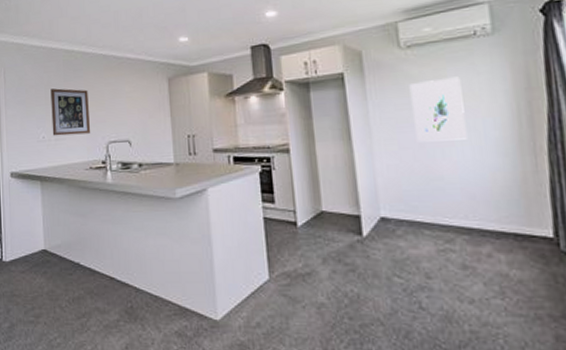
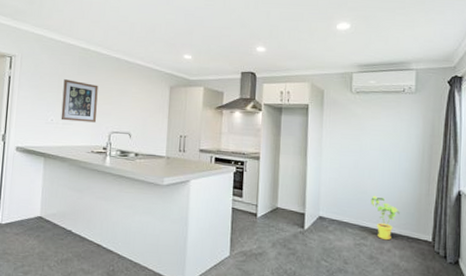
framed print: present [409,76,467,142] -> none [353,120,389,166]
house plant: none [450,181,498,242] -> present [371,195,400,241]

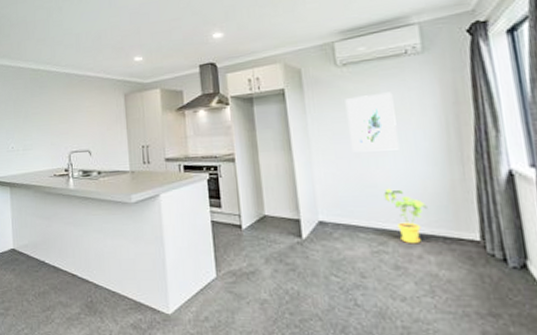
wall art: present [61,79,98,123] -> none [19,103,54,147]
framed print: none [353,120,389,166] -> present [345,92,399,153]

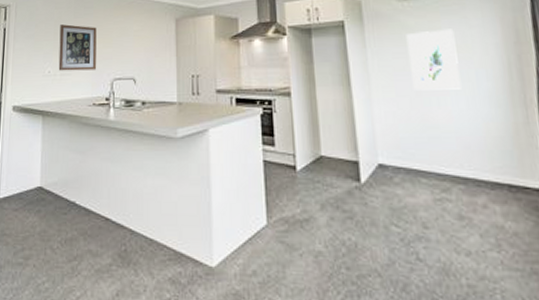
wall art: none [19,103,54,147] -> present [58,24,97,71]
house plant: present [384,188,428,244] -> none [446,130,491,192]

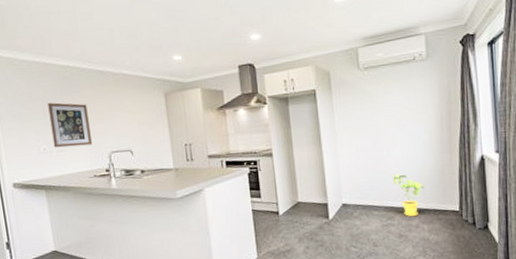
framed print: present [406,29,461,91] -> none [365,93,406,145]
house plant: none [446,130,491,192] -> present [393,173,424,217]

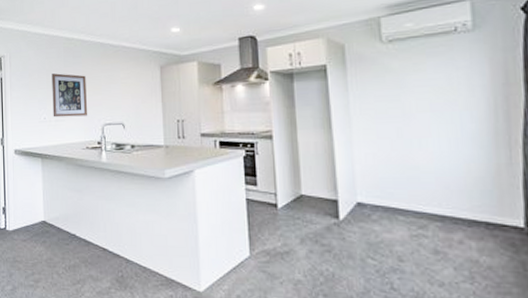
house plant: present [393,173,424,217] -> none [426,170,471,229]

